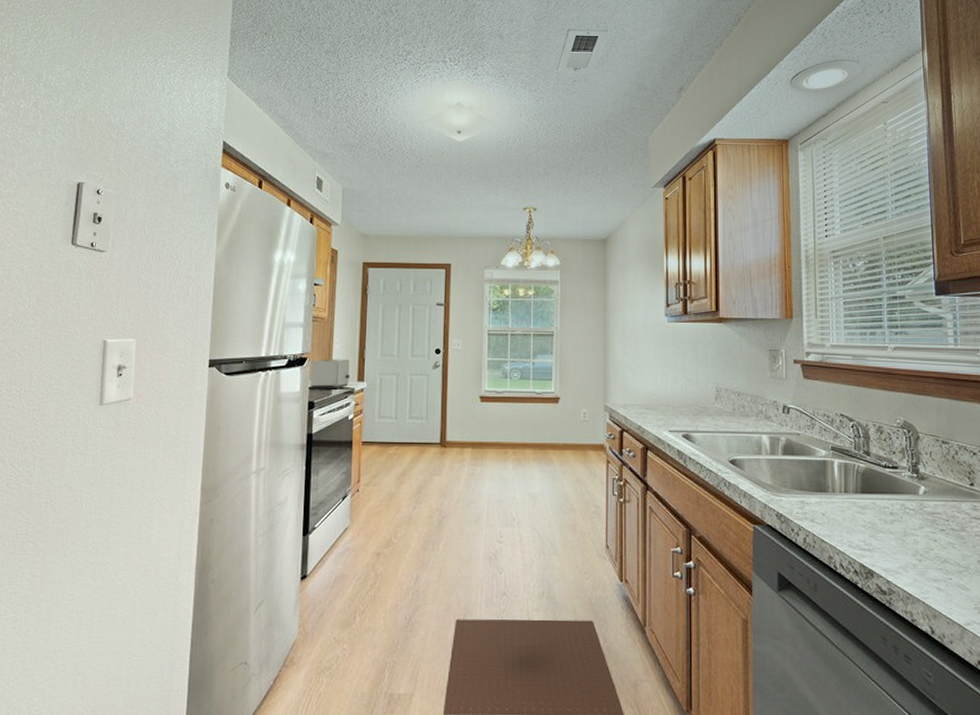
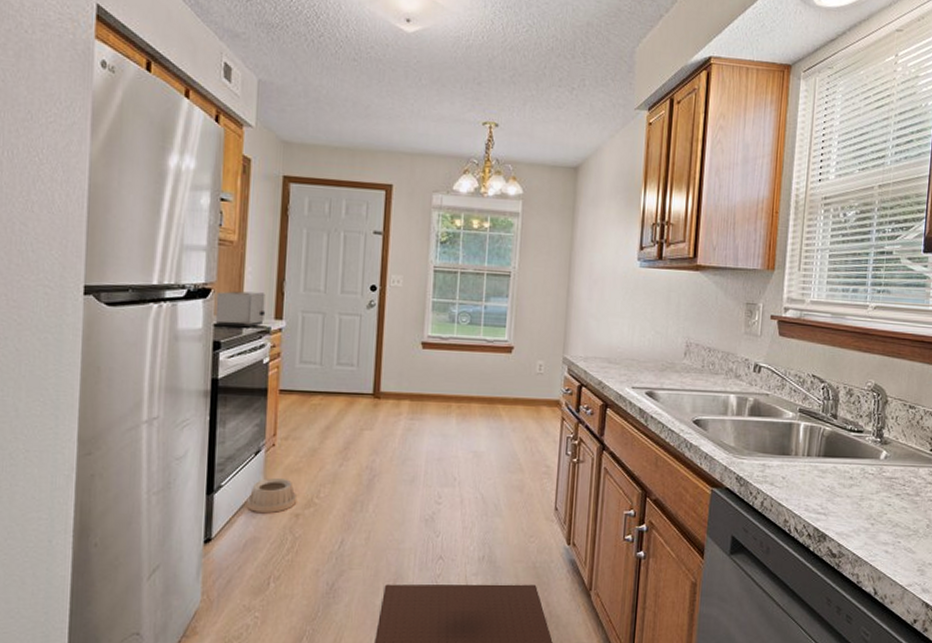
pet bowl: none [335,519,378,553] -> present [246,477,298,514]

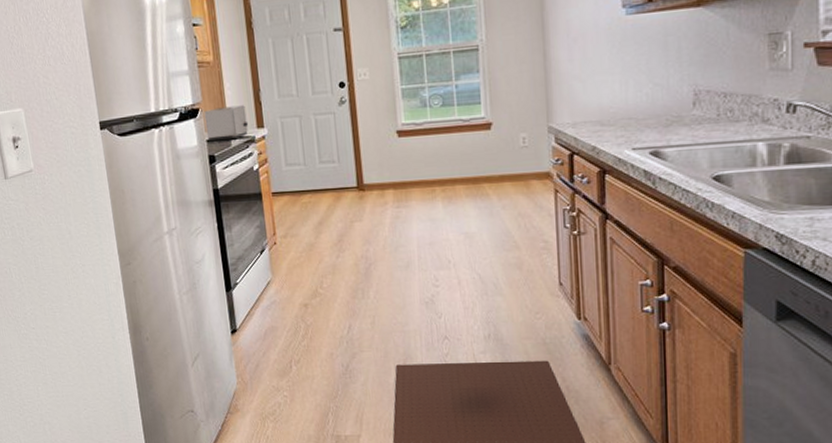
pet bowl: present [246,477,298,514] -> none [260,272,304,306]

